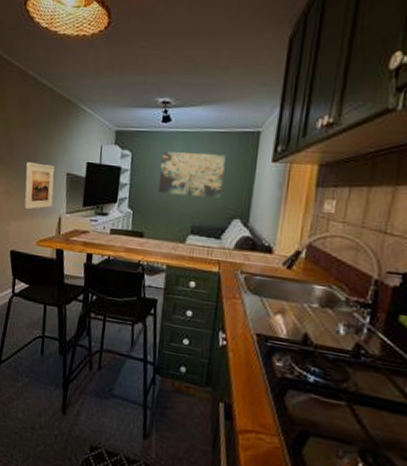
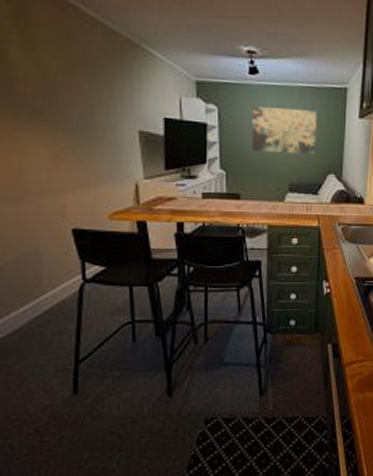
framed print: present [24,162,55,209] -> none [79,117,124,176]

